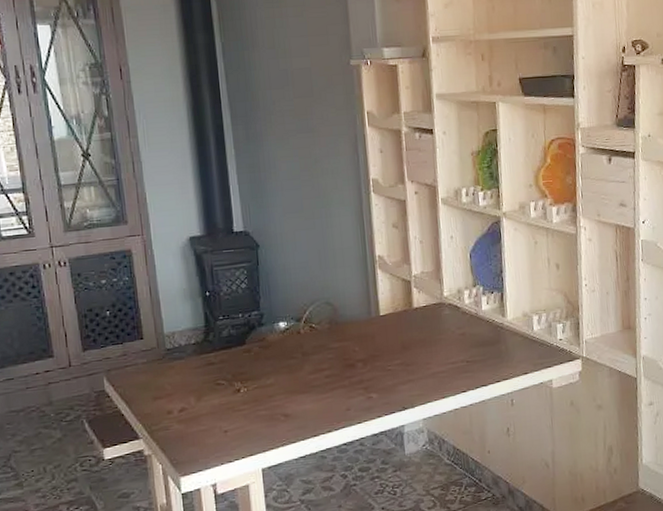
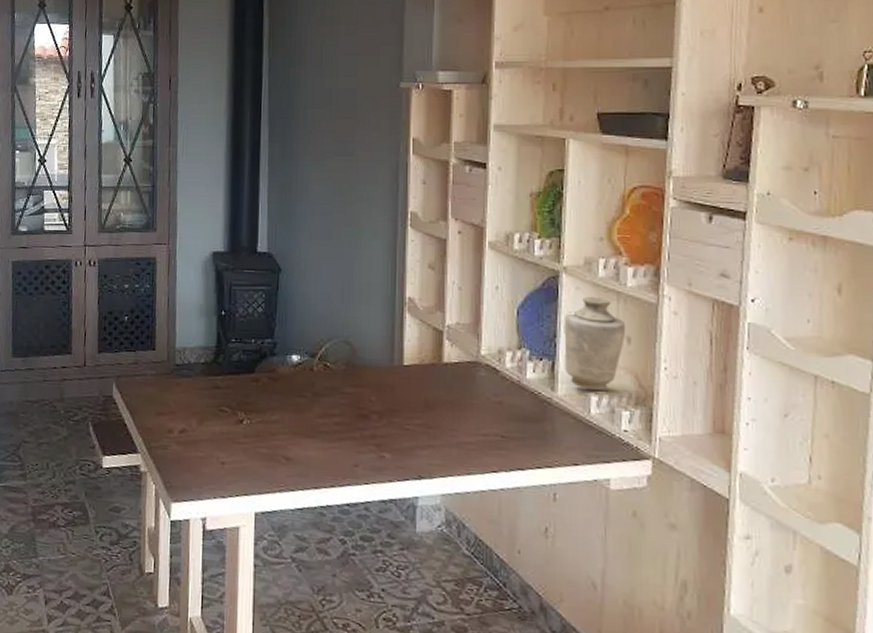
vase: none [507,234,555,311] -> present [564,296,626,390]

